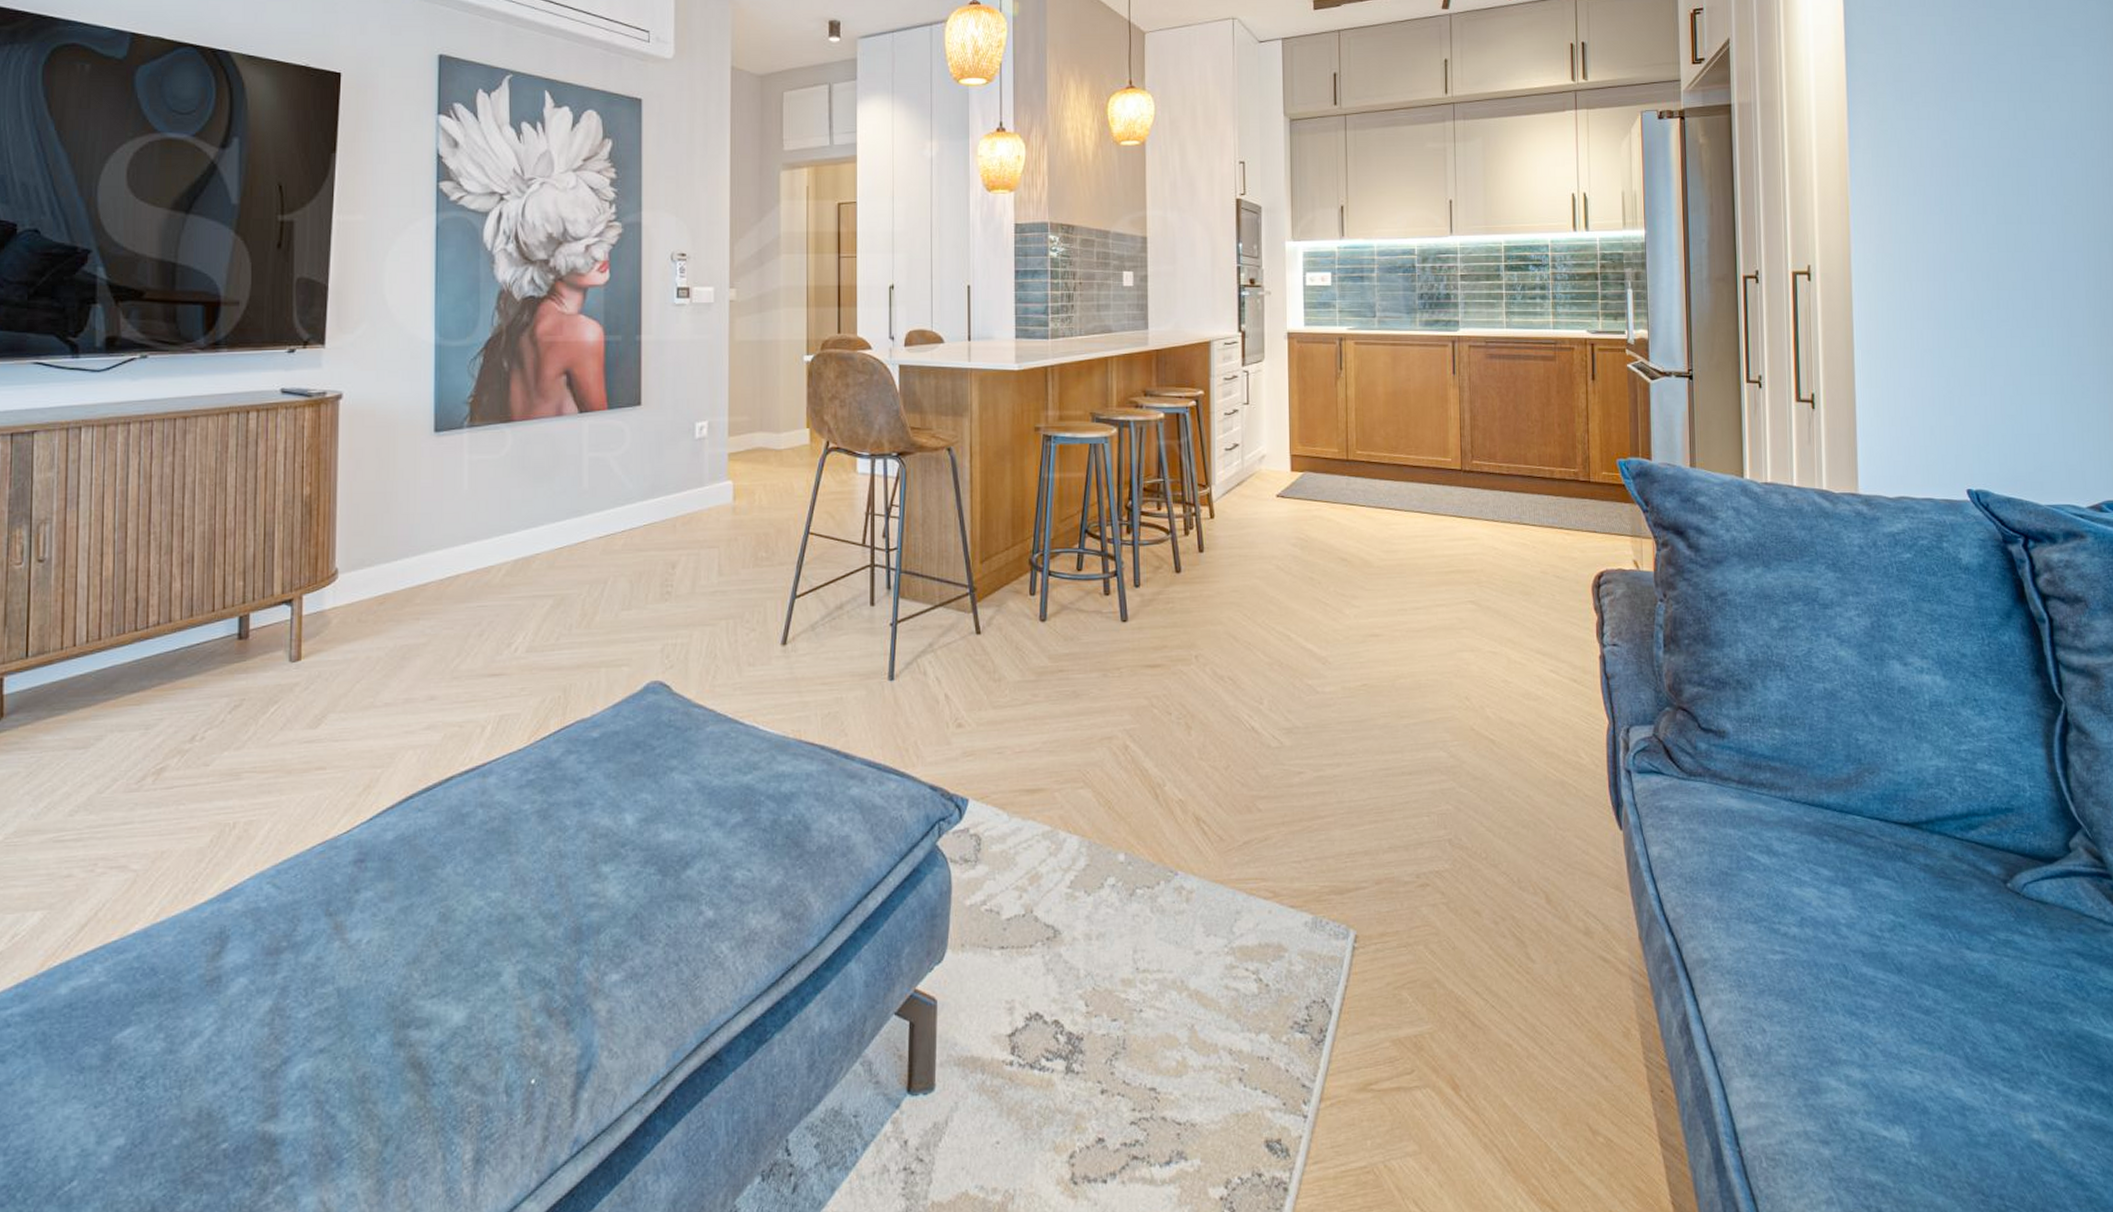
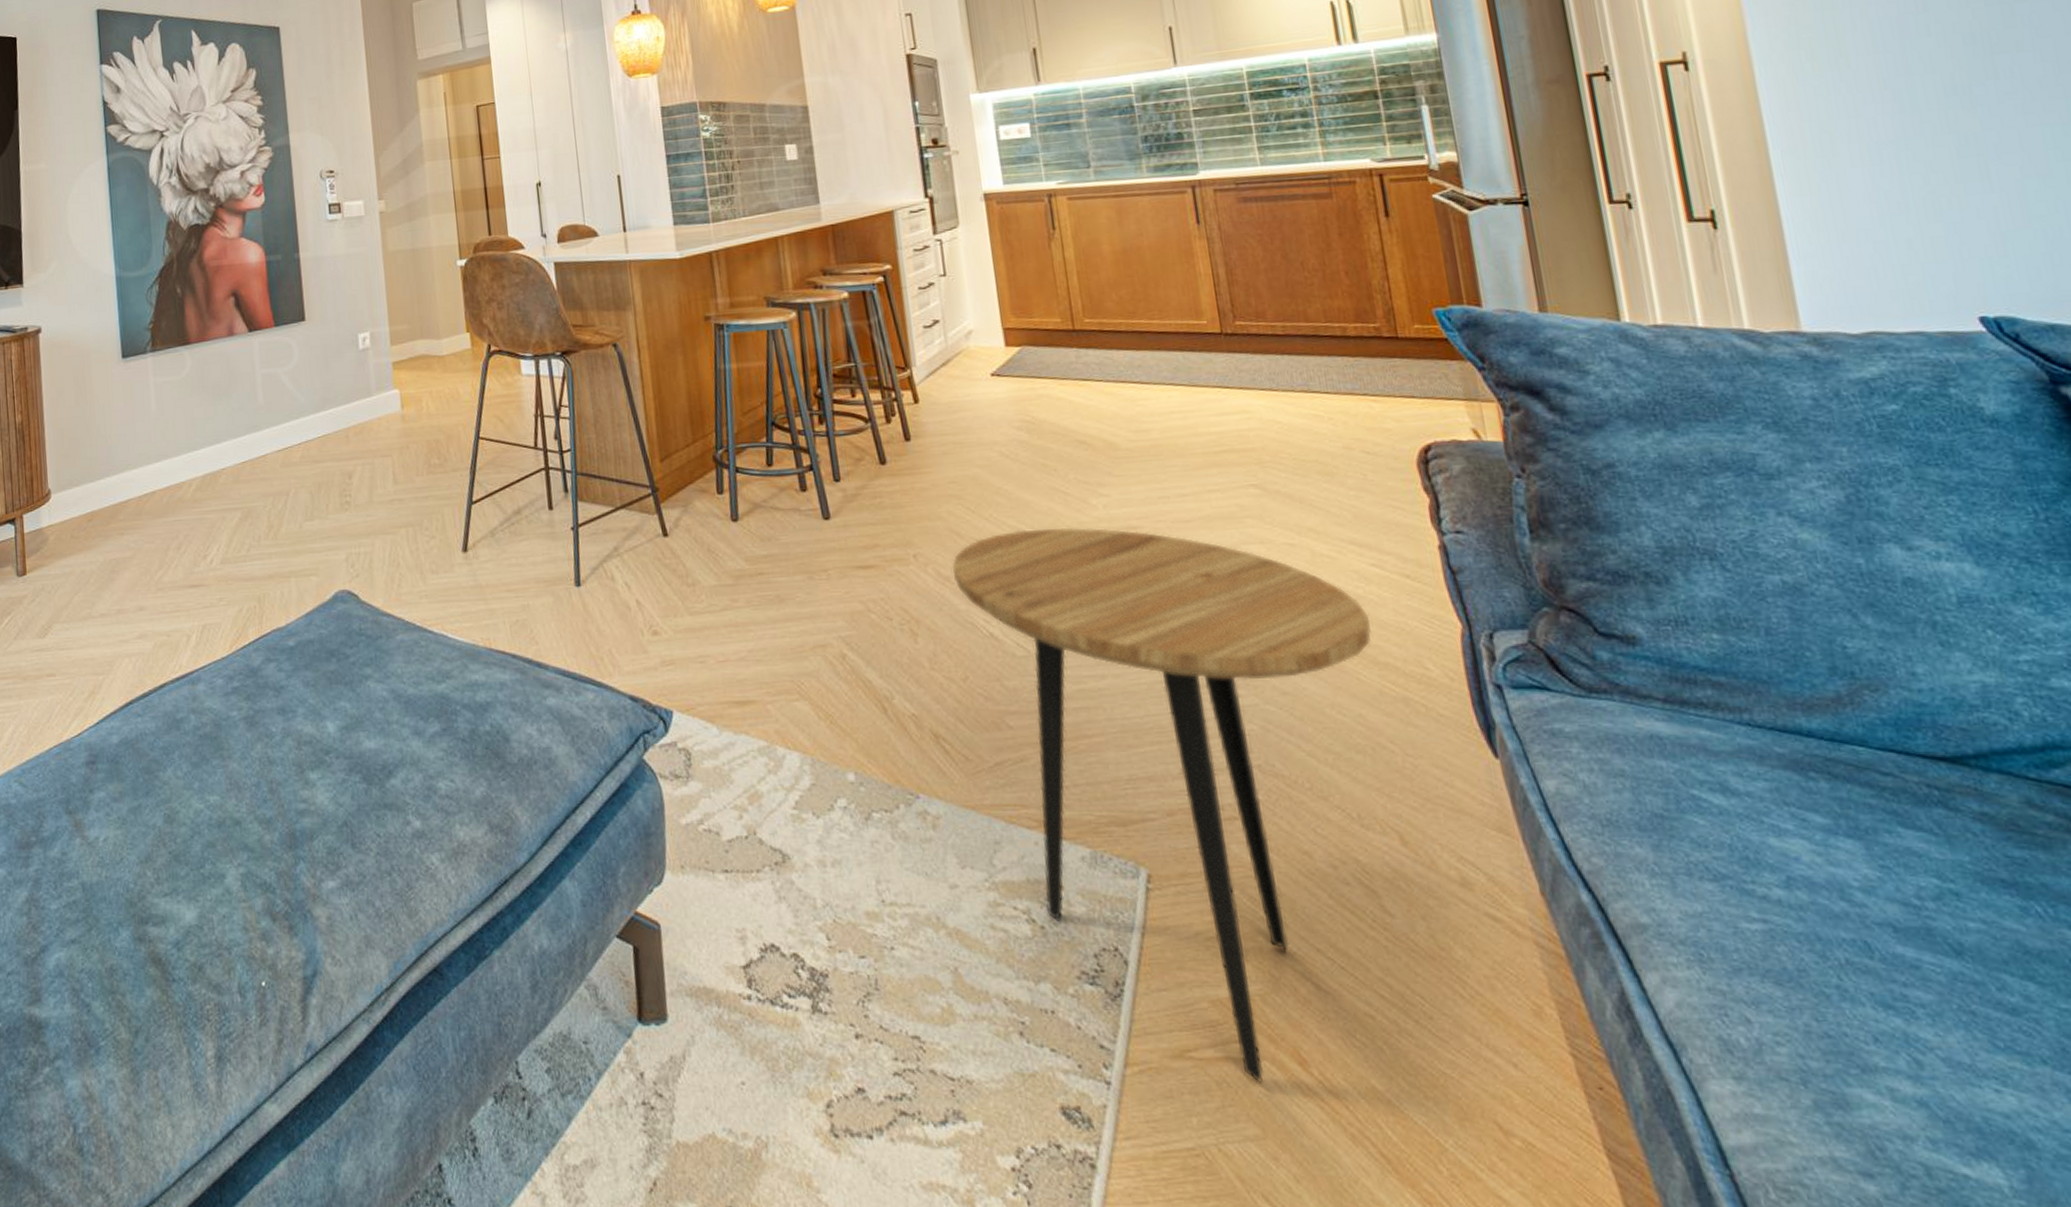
side table: none [1227,634,1545,1107] -> present [952,527,1371,1083]

